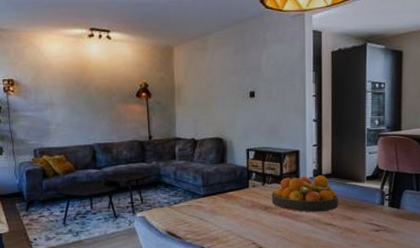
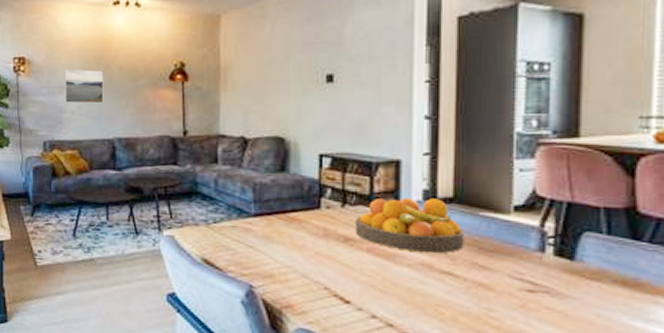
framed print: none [49,89,84,117] -> present [64,69,104,104]

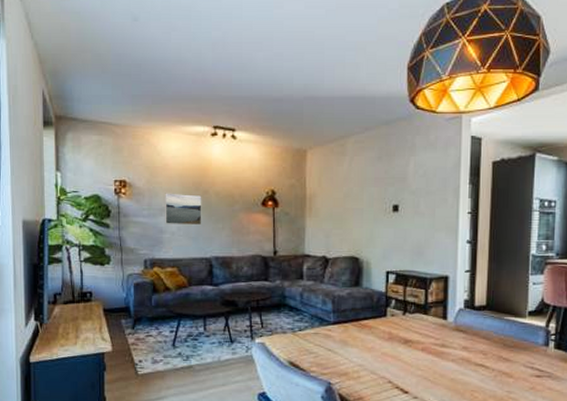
fruit bowl: present [355,198,464,254] -> none [413,306,493,351]

